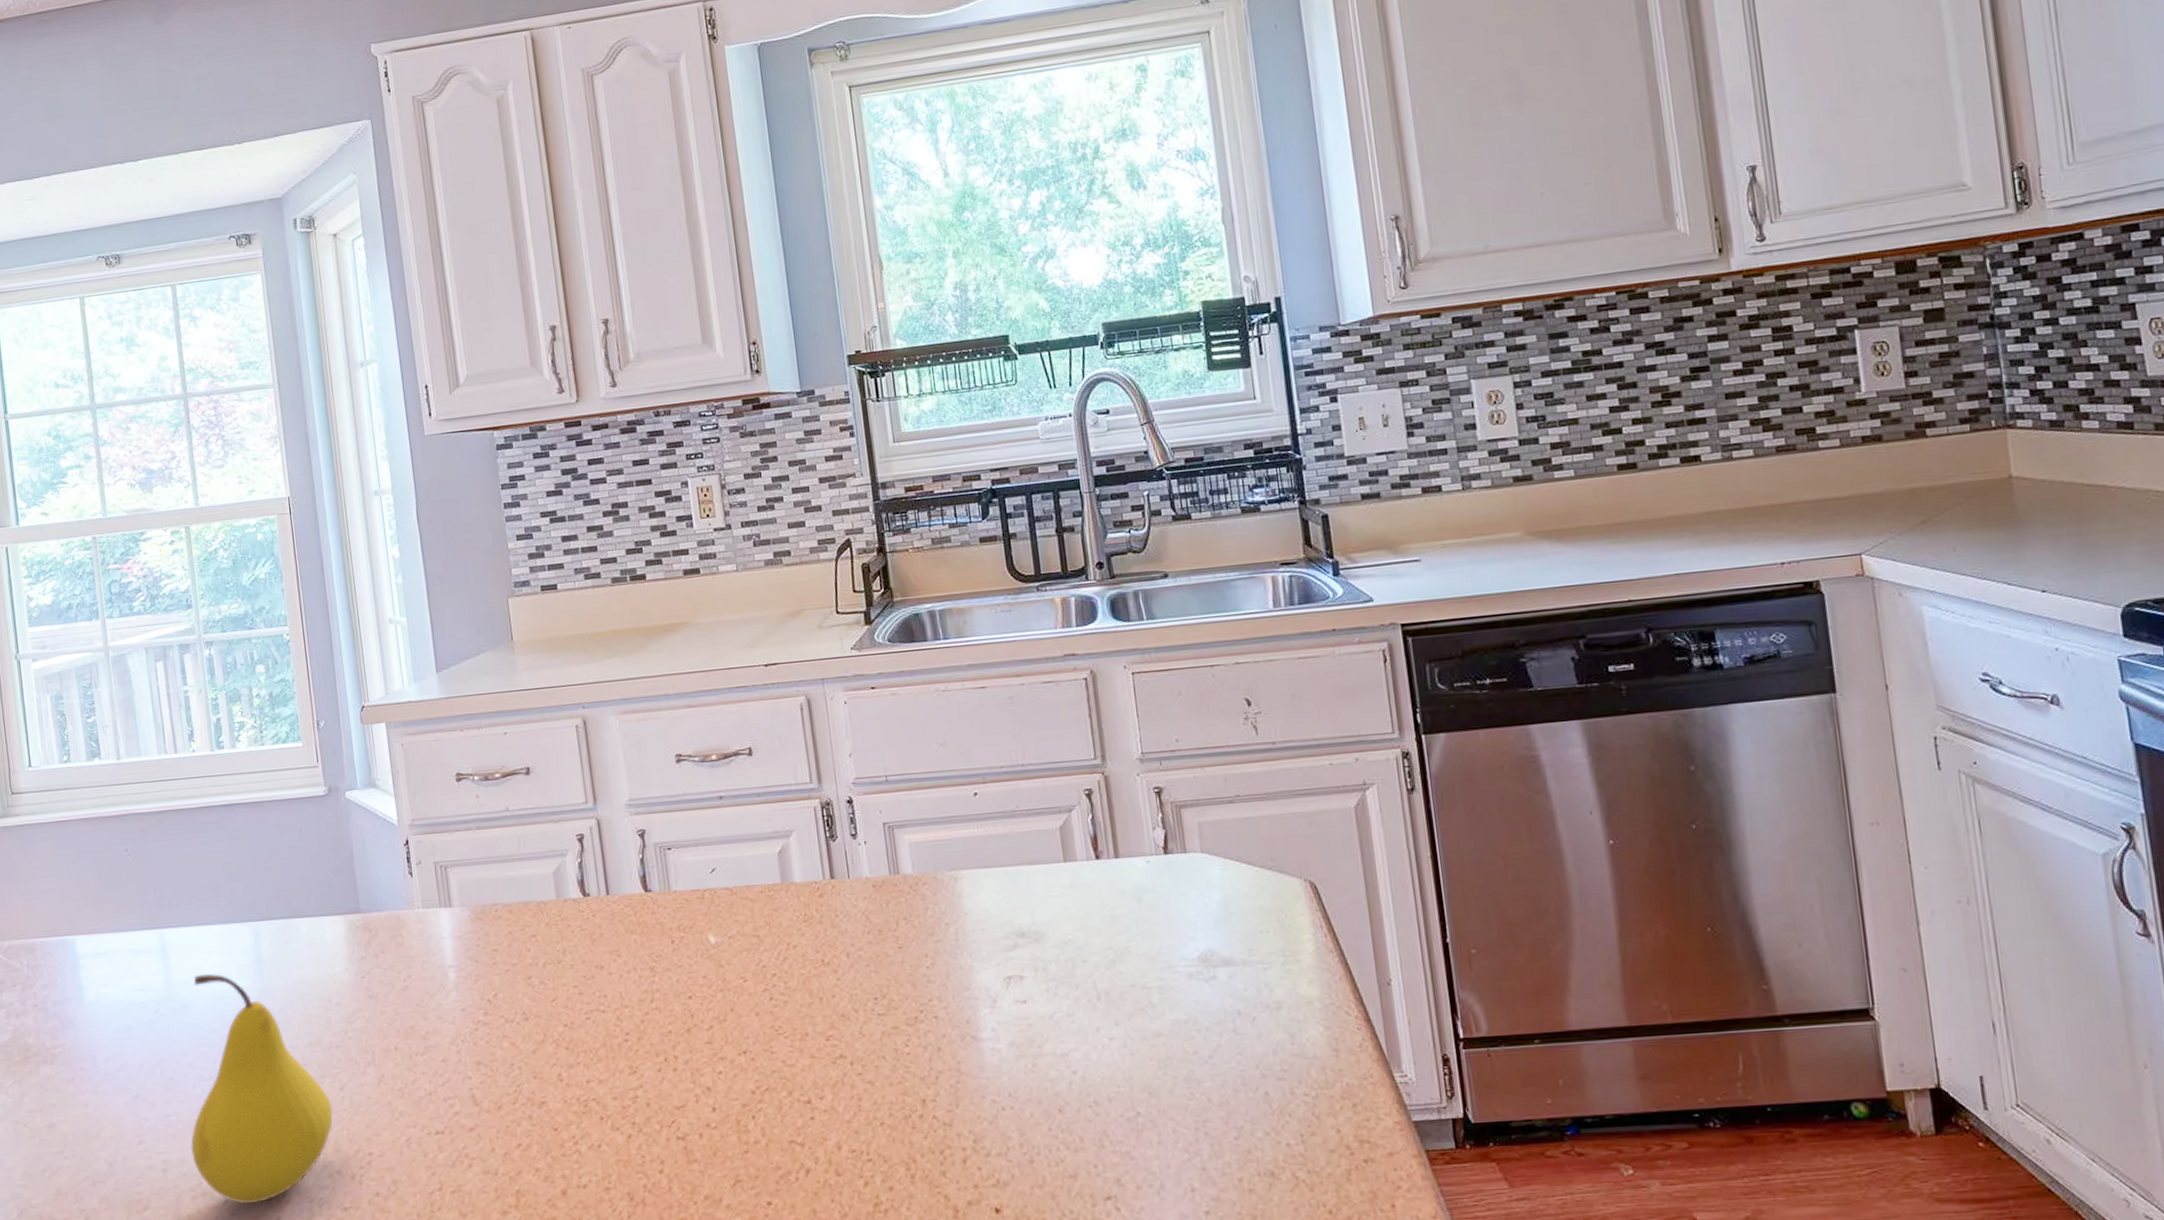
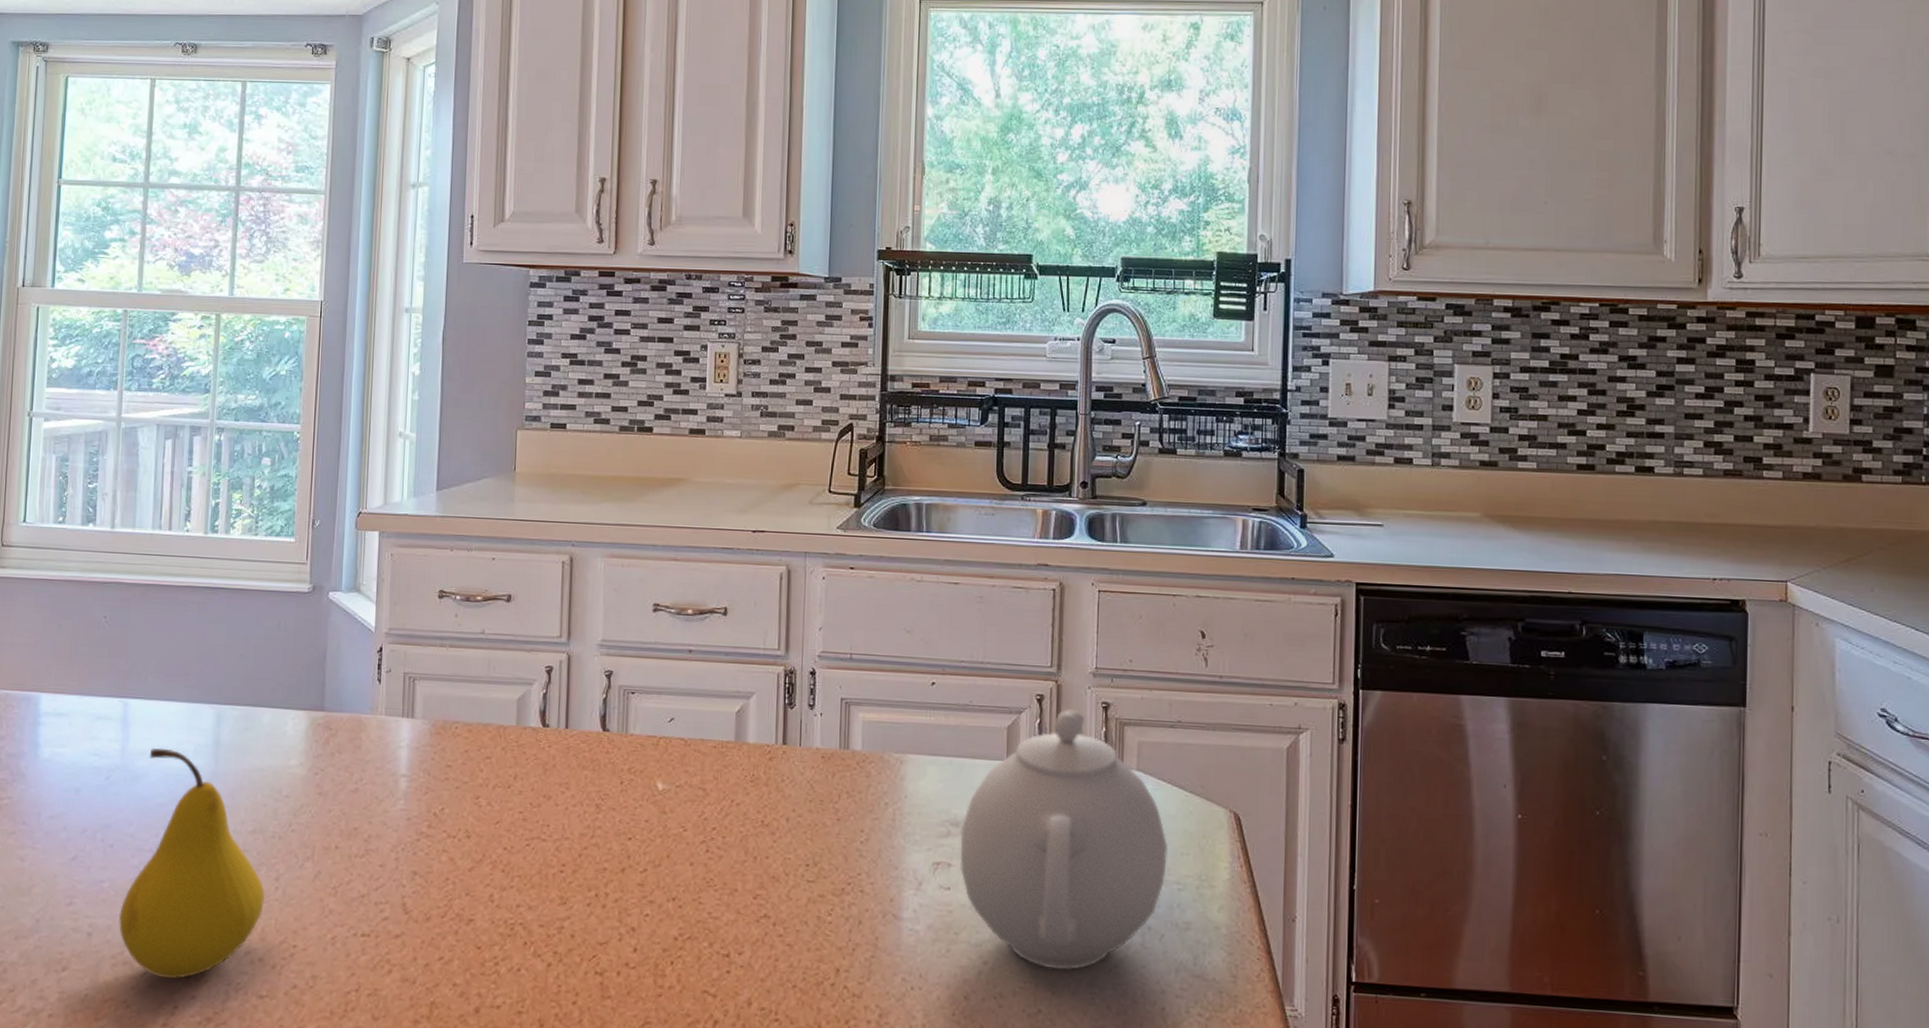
teapot: none [1027,799,1248,1070] -> present [960,710,1169,971]

